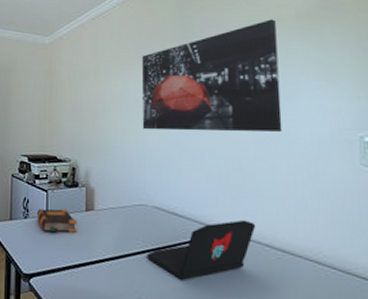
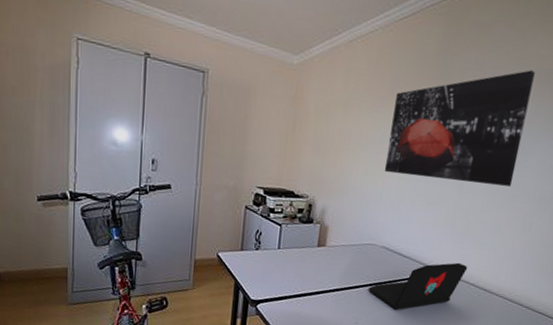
bible: present [36,209,77,233] -> none [268,242,308,266]

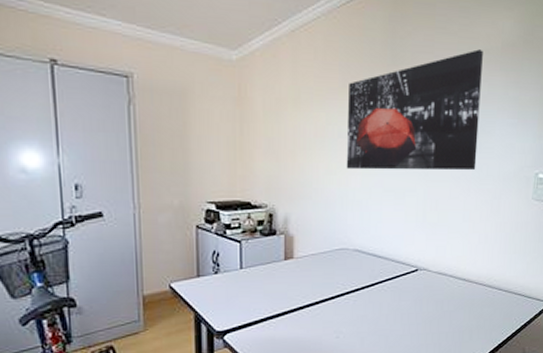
laptop: present [368,262,468,310] -> none [346,255,445,316]

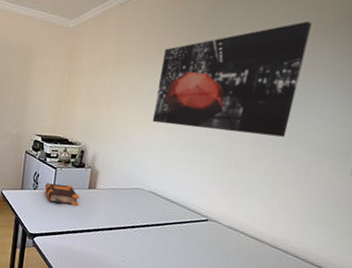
bible: none [228,260,275,286] -> present [44,183,80,206]

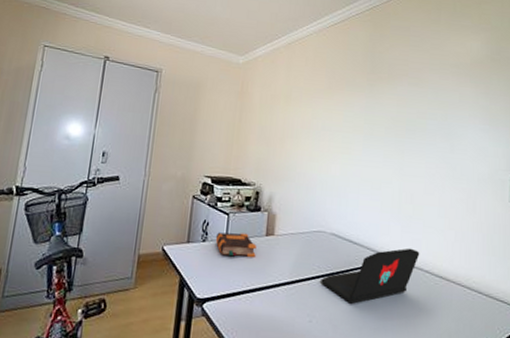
laptop: none [136,210,238,253] -> present [321,248,420,304]
wall art: present [152,21,312,137] -> none [327,64,453,169]

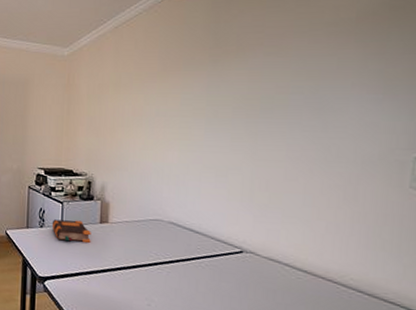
laptop: present [321,248,420,304] -> none [159,238,278,293]

